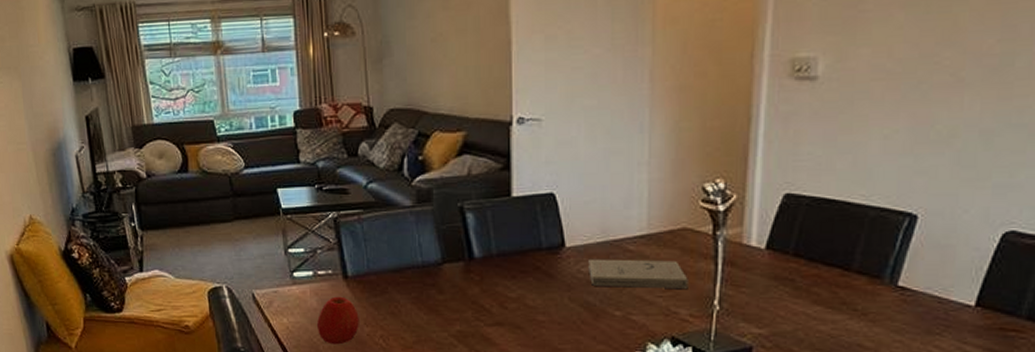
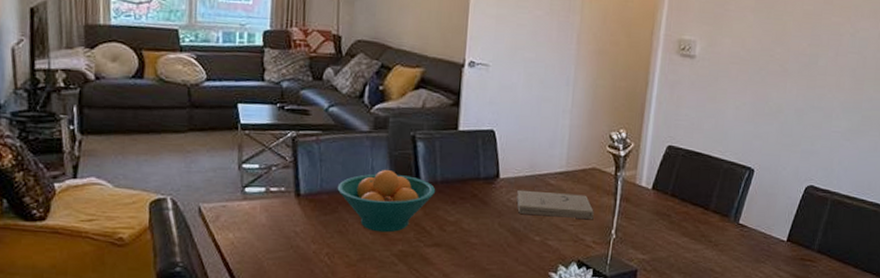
apple: present [316,296,359,345] -> none [263,213,307,261]
fruit bowl: none [385,246,492,312] -> present [337,170,436,233]

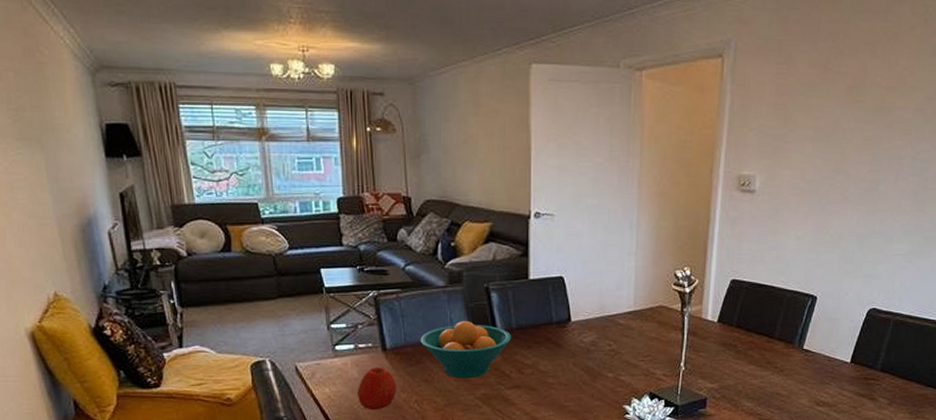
apple: none [263,213,307,261] -> present [356,367,396,410]
book: present [517,189,594,219] -> none [589,331,663,354]

